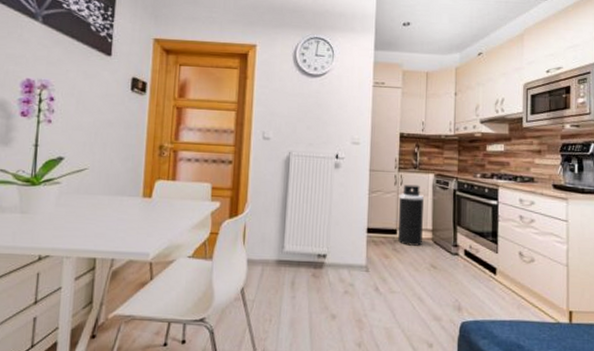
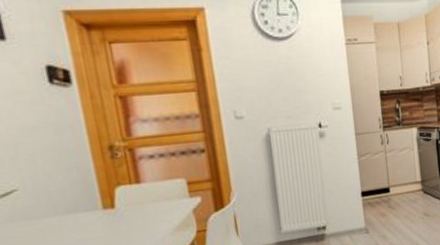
trash can: present [398,184,424,246] -> none [388,141,414,201]

